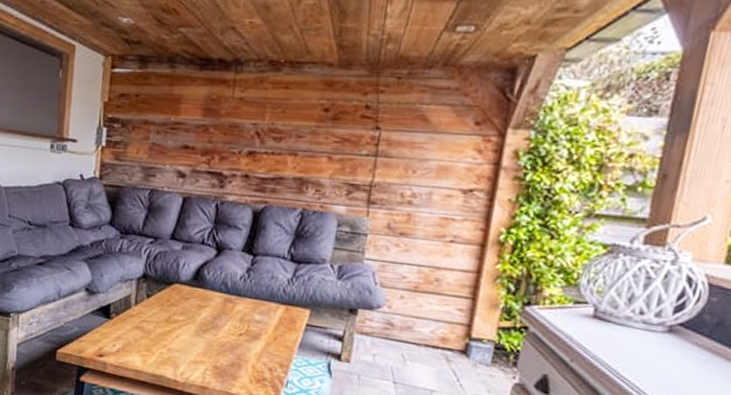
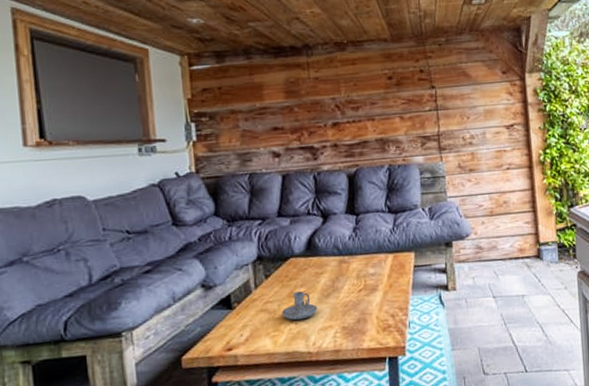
candle holder: none [155,318,193,348] -> present [281,291,318,321]

